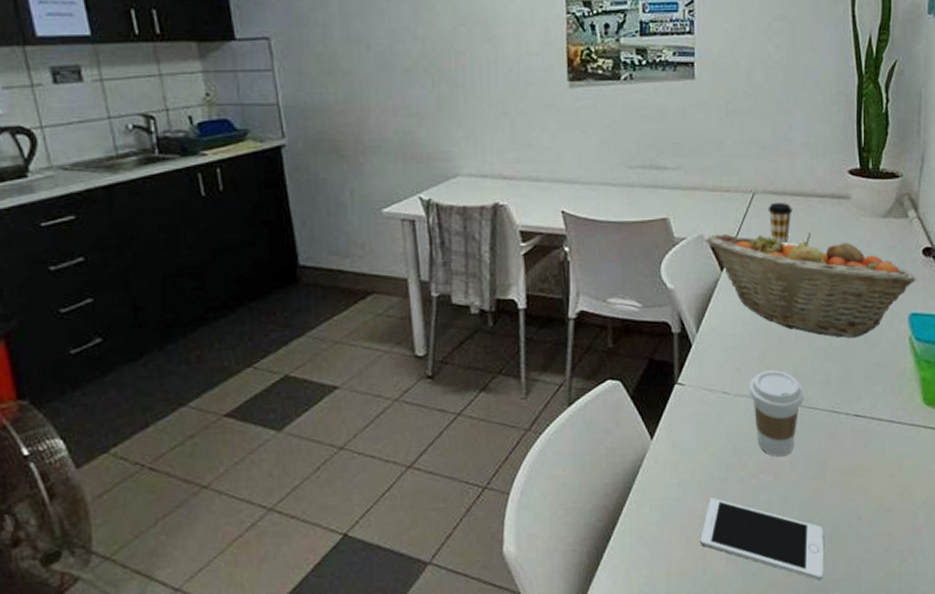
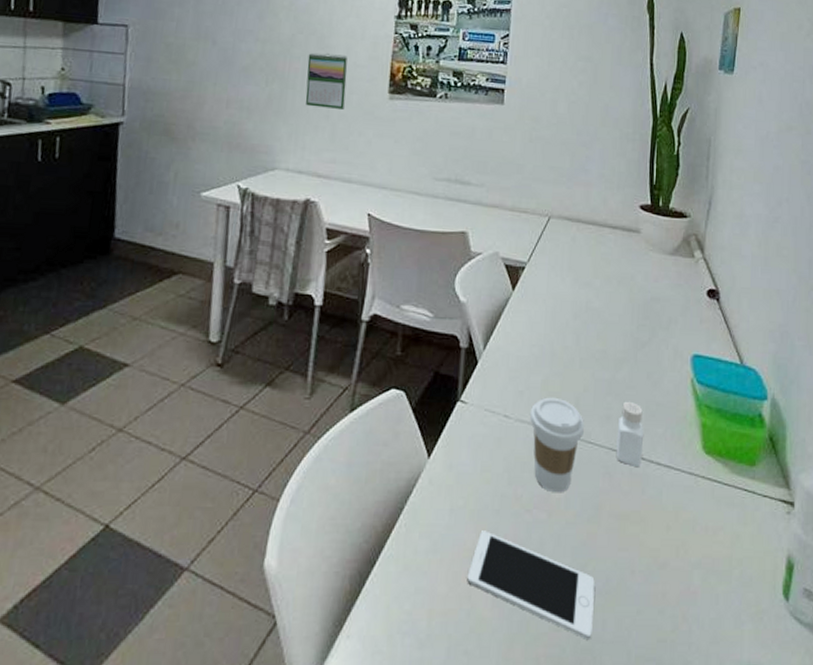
calendar: none [474,44,522,105] -> present [305,52,348,109]
fruit basket: present [707,232,916,339] -> none [501,252,700,374]
coffee cup: present [768,202,792,243] -> none [561,228,585,268]
pepper shaker: none [837,365,864,425] -> present [616,401,644,466]

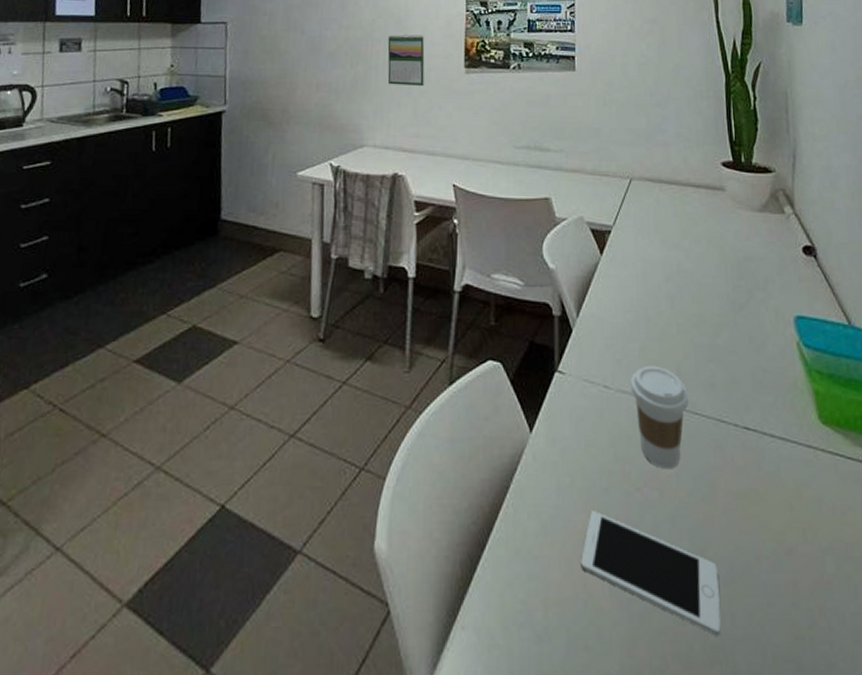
pepper shaker: present [616,401,644,466] -> none [723,368,754,439]

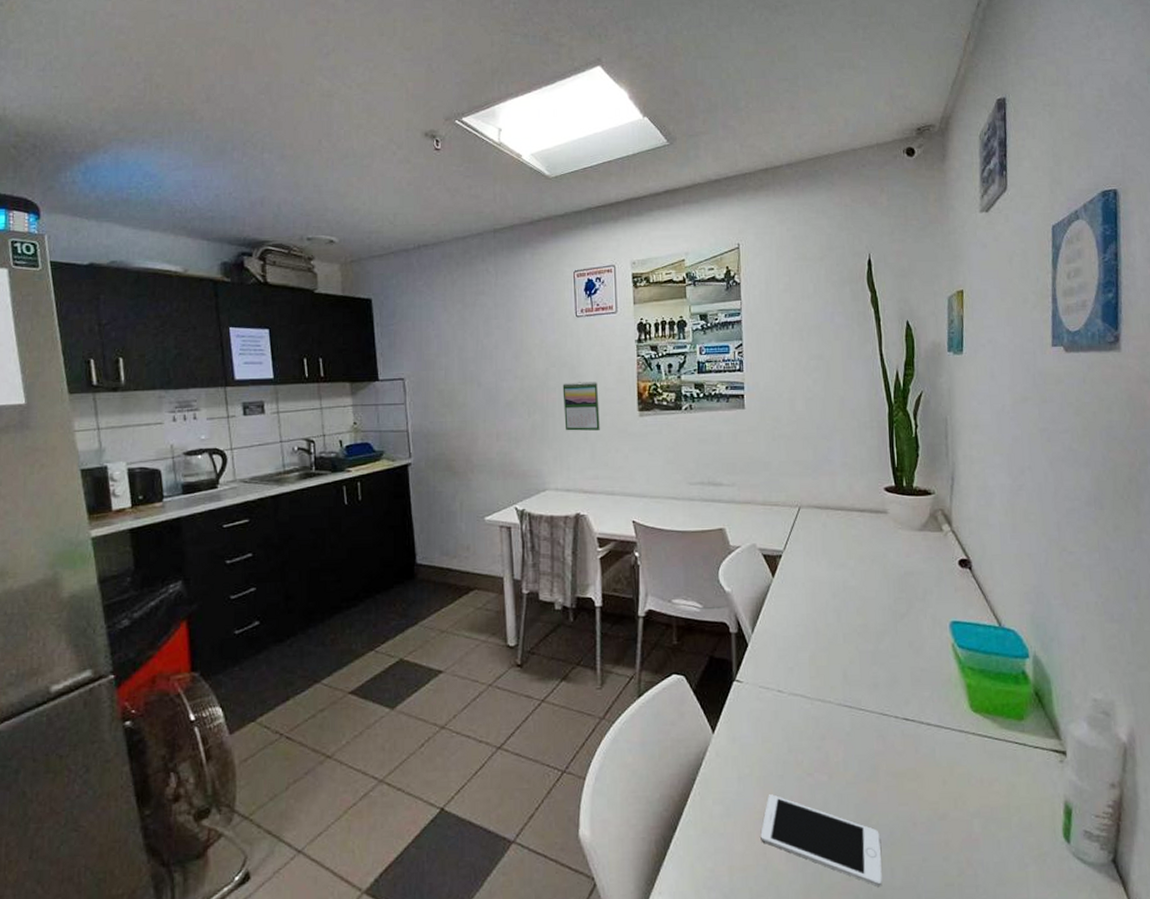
coffee cup: present [631,365,689,469] -> none [802,671,854,757]

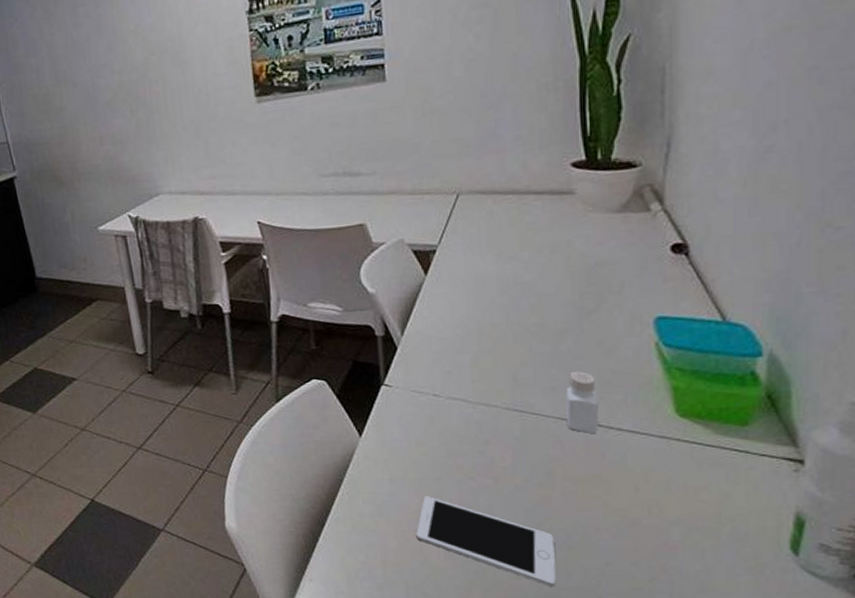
calendar: present [562,381,600,431] -> none [165,67,213,128]
pepper shaker: none [885,669,912,728] -> present [565,371,599,433]

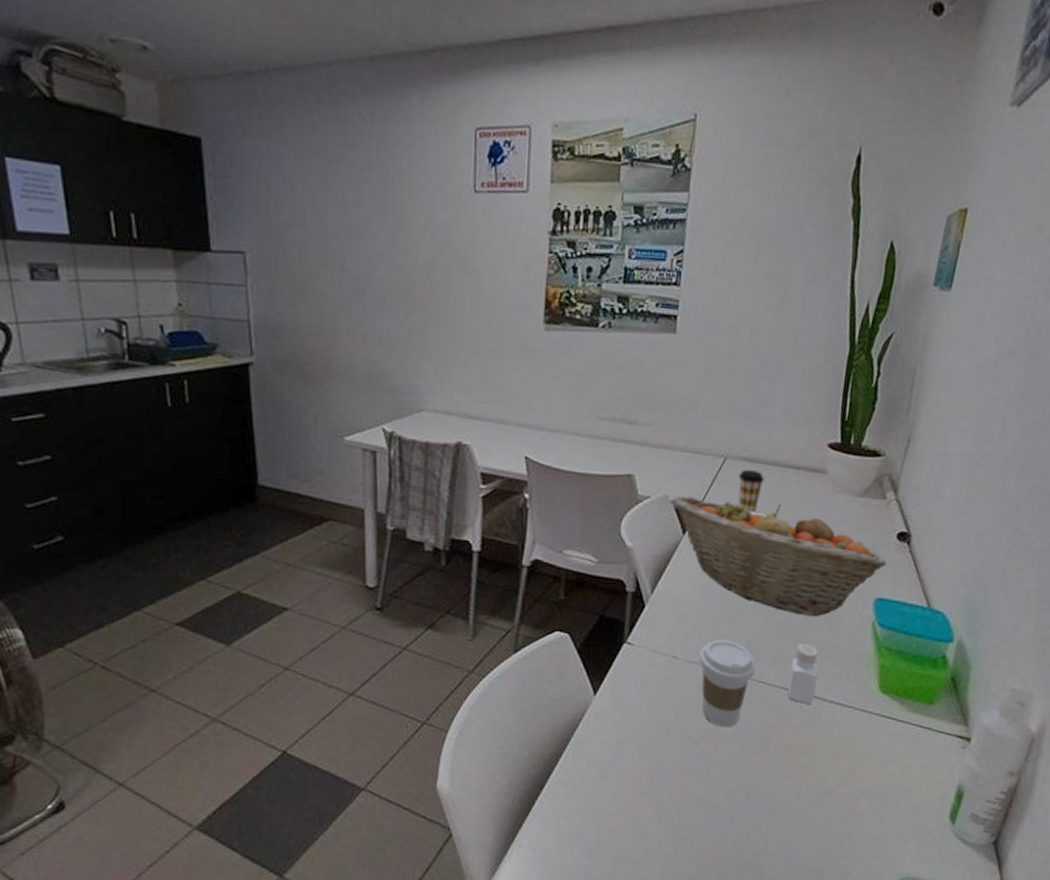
fruit basket: none [408,232,663,343] -> present [671,495,887,617]
cell phone: present [416,496,556,586] -> none [633,760,760,853]
coffee cup: none [462,374,526,462] -> present [699,639,756,728]
coffee cup: none [475,201,504,244] -> present [738,469,764,512]

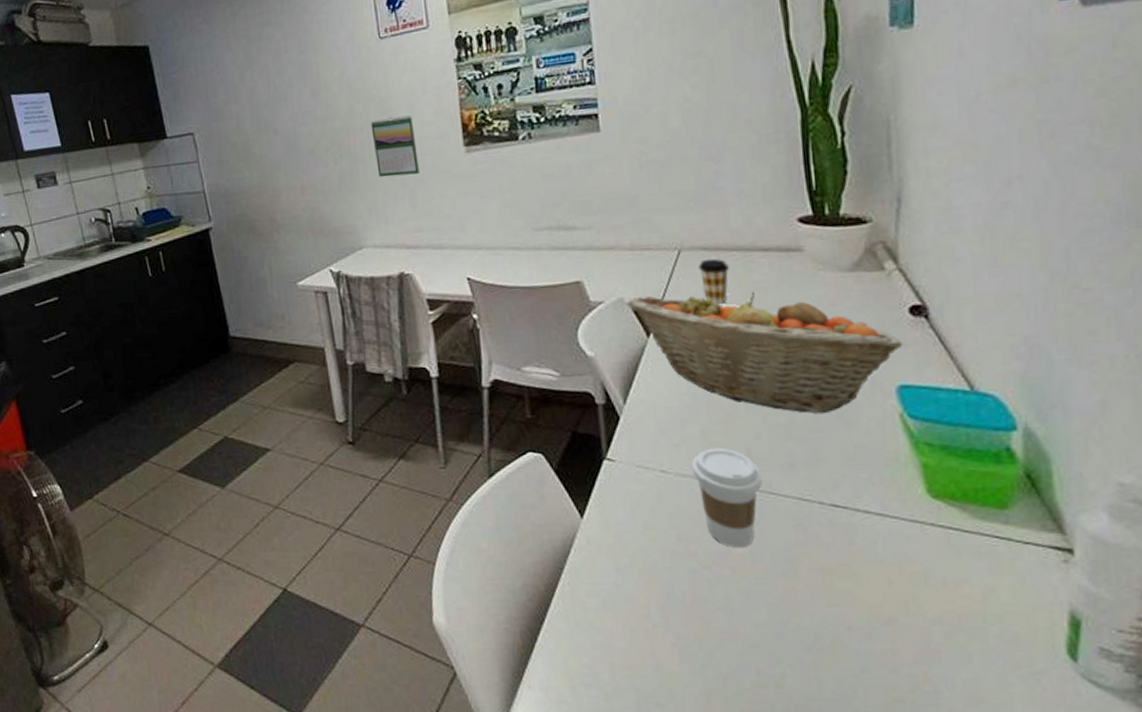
calendar: none [450,278,496,343] -> present [370,115,419,178]
pepper shaker: present [787,643,818,704] -> none [805,445,844,516]

